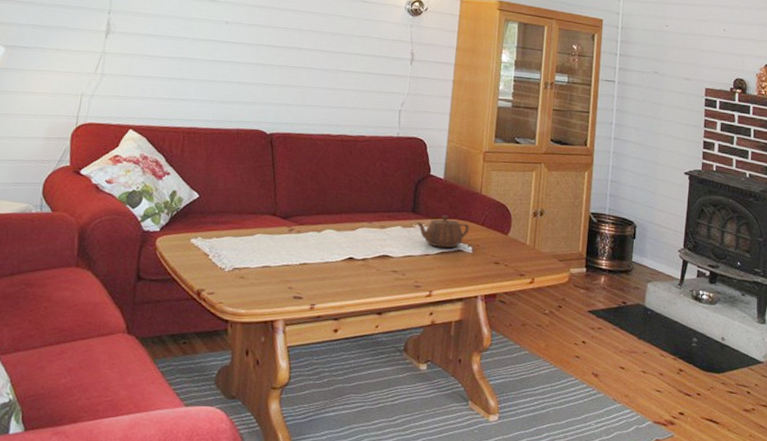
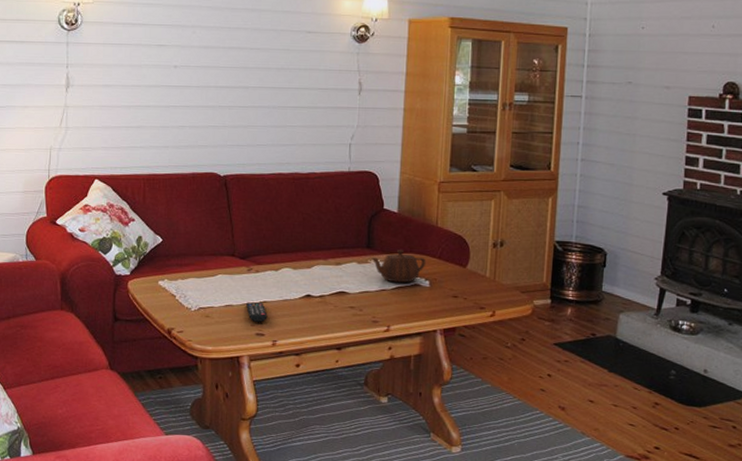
remote control: none [285,263,307,285] -> present [246,301,268,322]

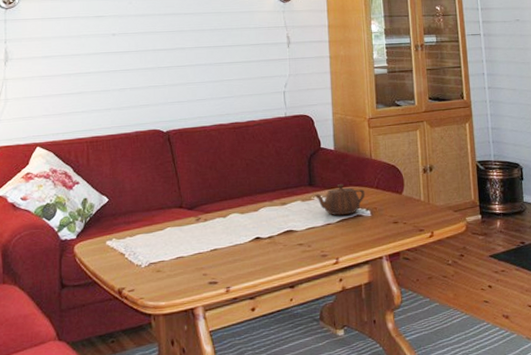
remote control: present [246,301,268,322] -> none [197,249,219,271]

